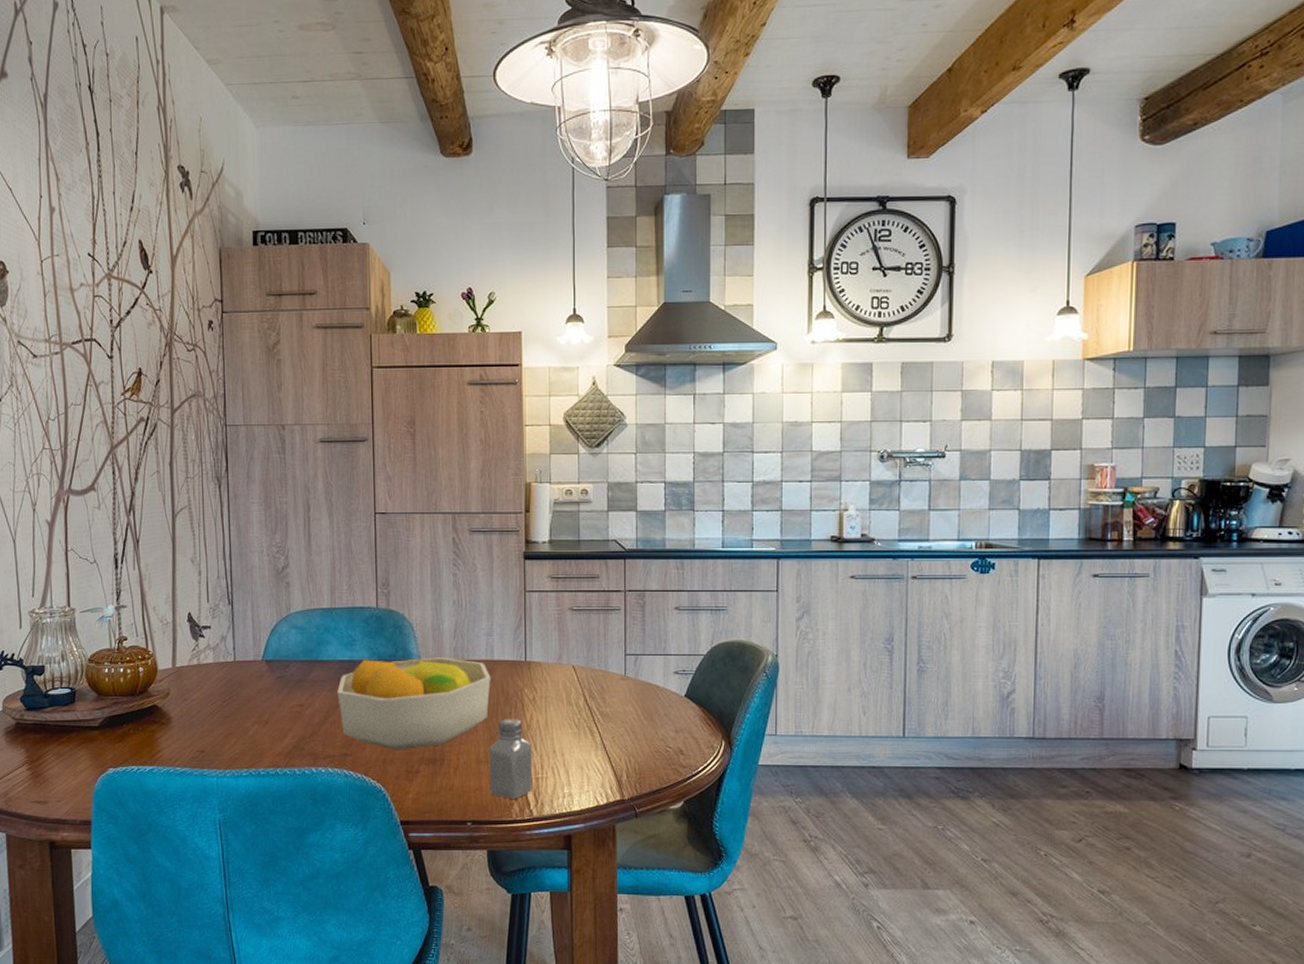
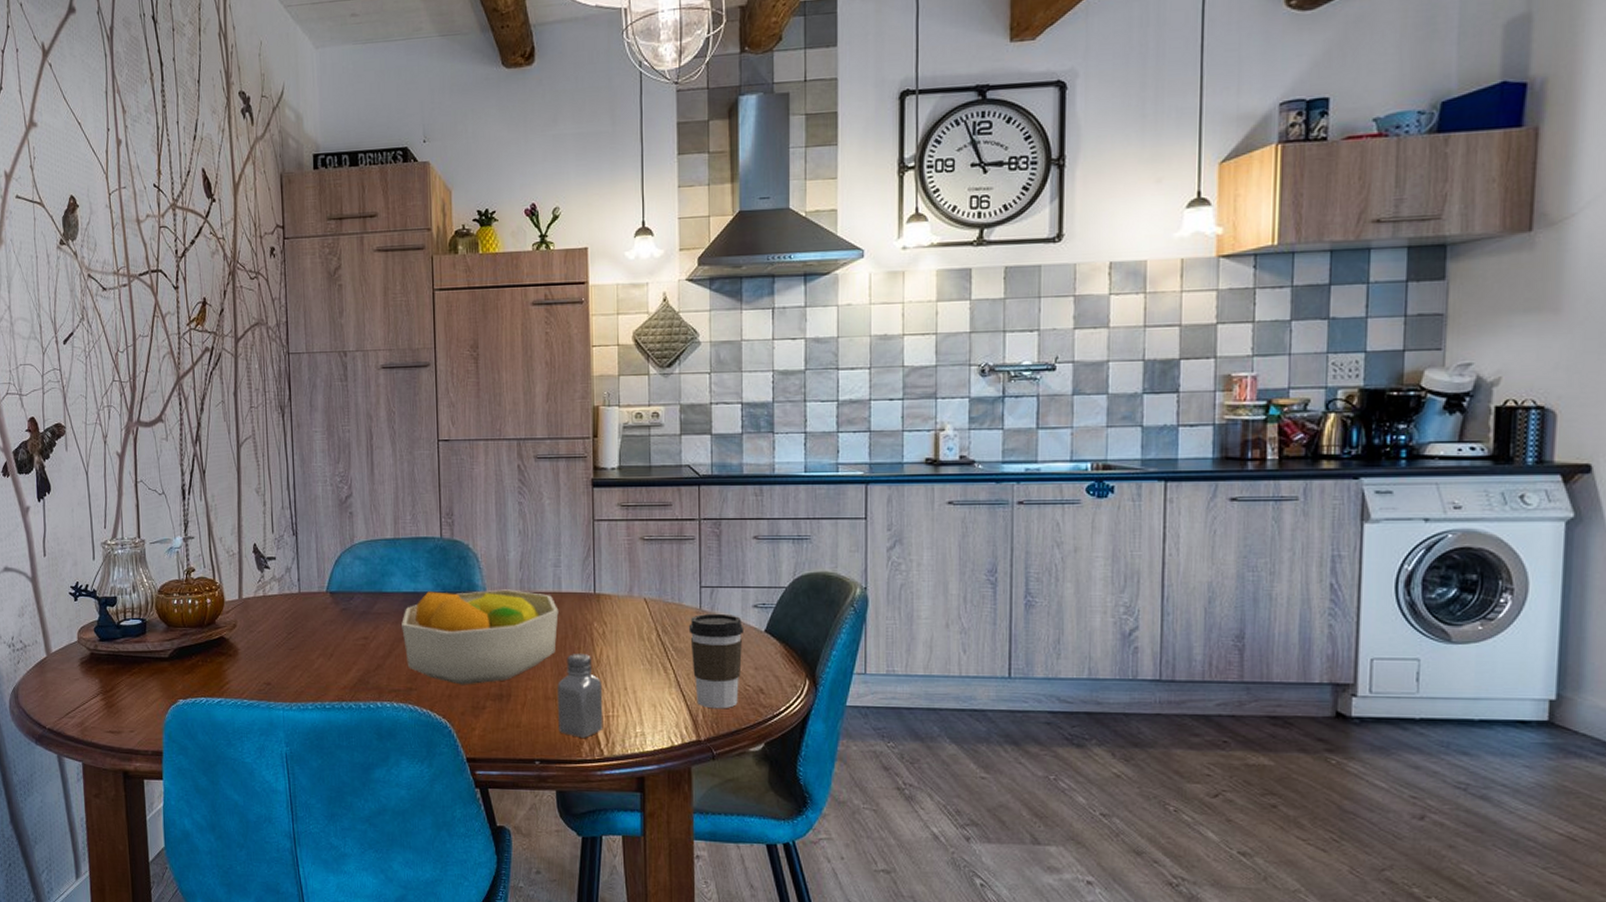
coffee cup: none [614,679,666,770] -> present [688,613,745,709]

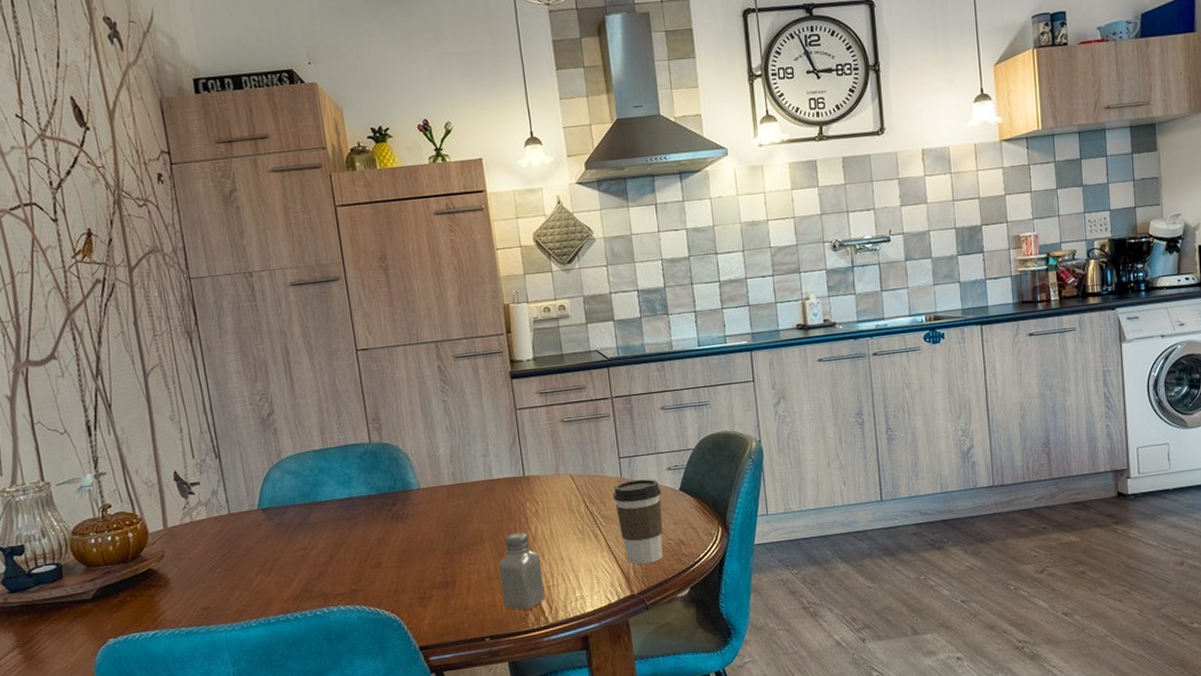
fruit bowl: present [402,589,559,685] -> none [339,482,494,579]

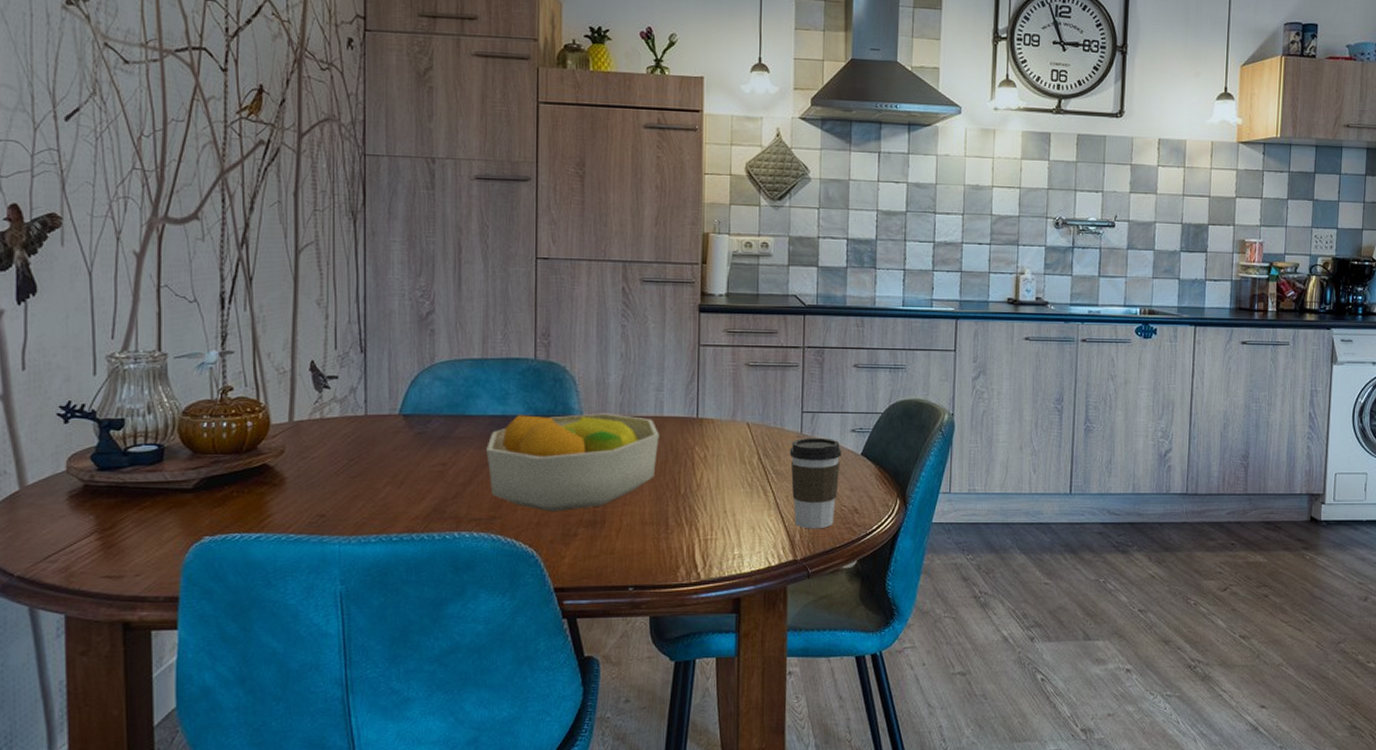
fruit bowl: none [339,482,494,579] -> present [486,413,660,512]
saltshaker: present [499,533,546,610] -> none [655,478,702,562]

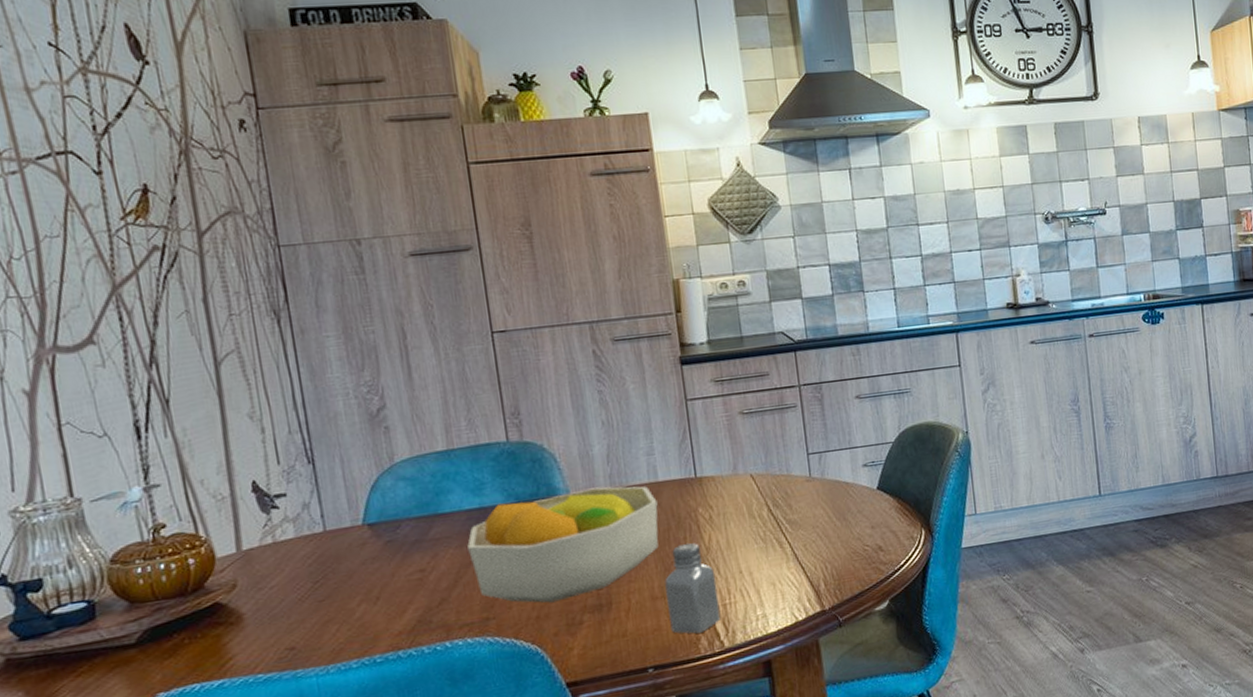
saltshaker: none [655,478,702,562] -> present [665,543,721,634]
coffee cup: present [789,437,842,529] -> none [800,477,859,576]

